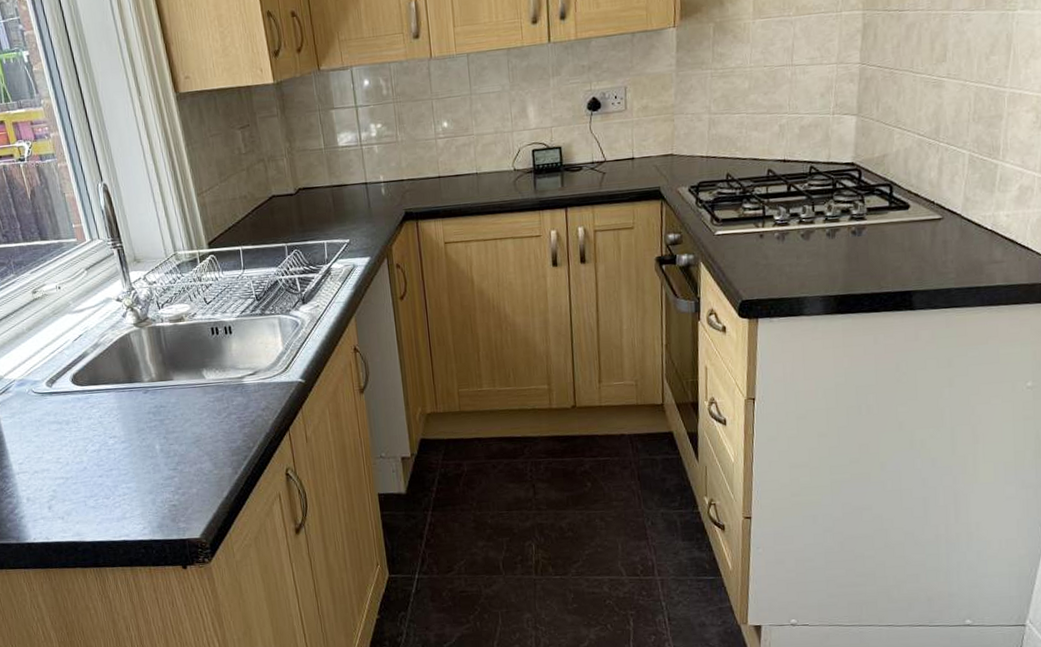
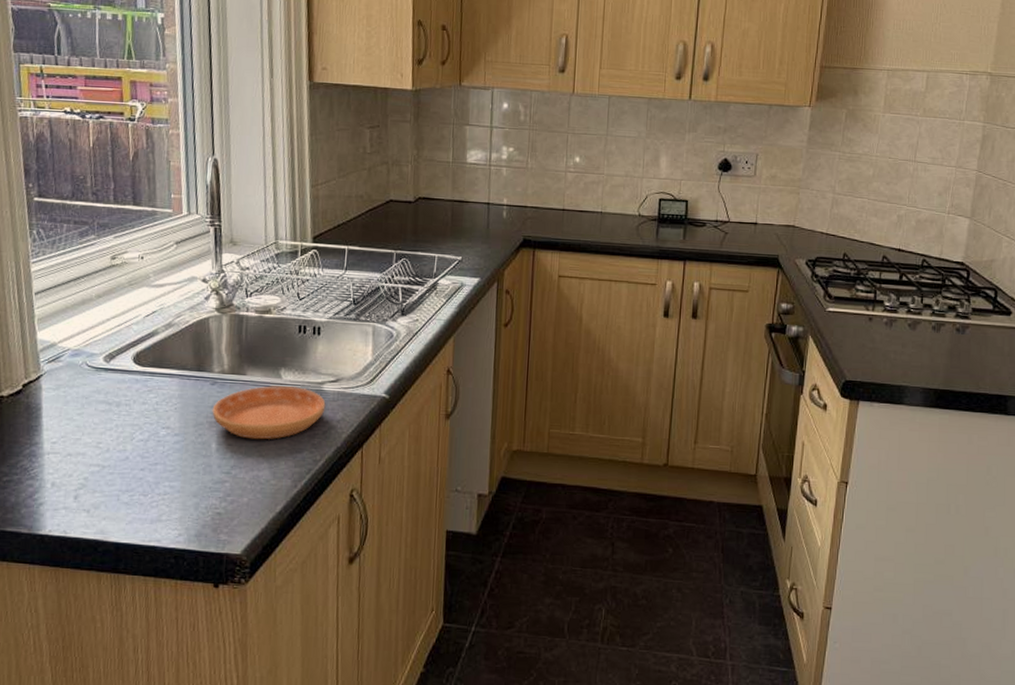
saucer: none [149,383,250,437] -> present [212,385,326,440]

